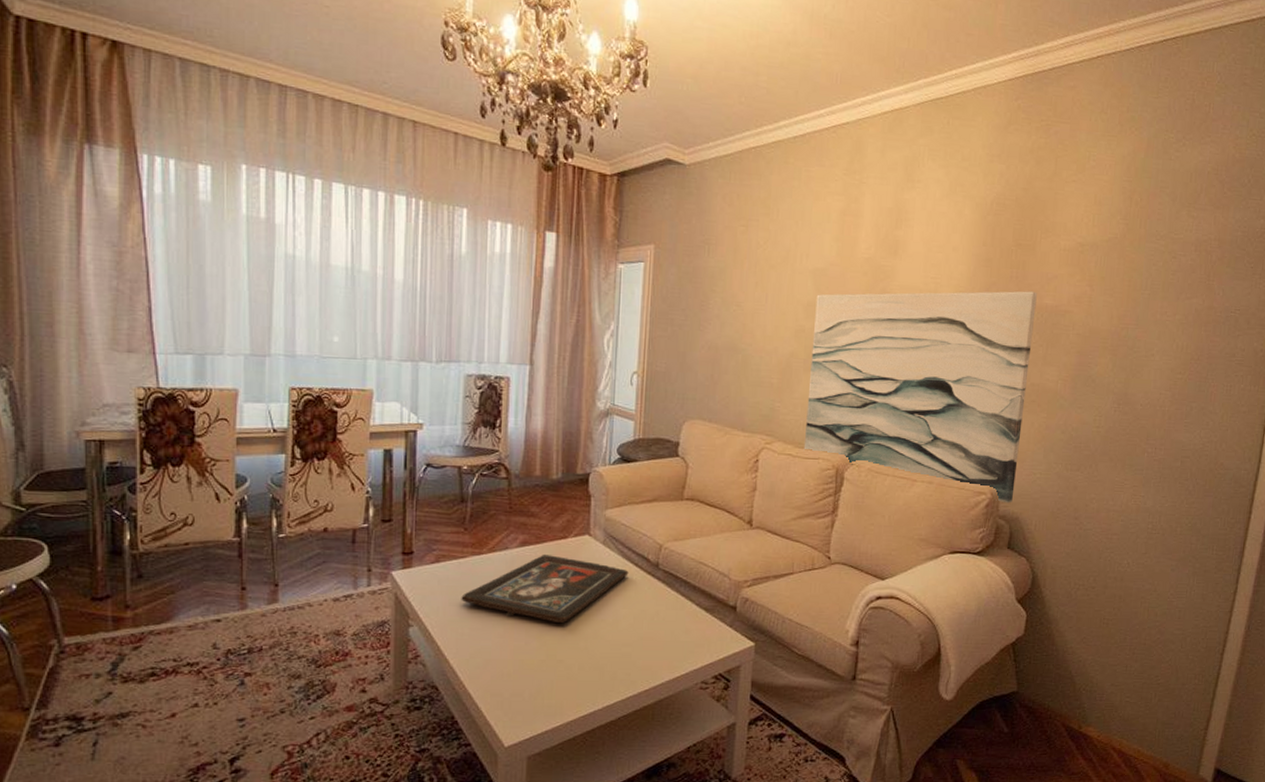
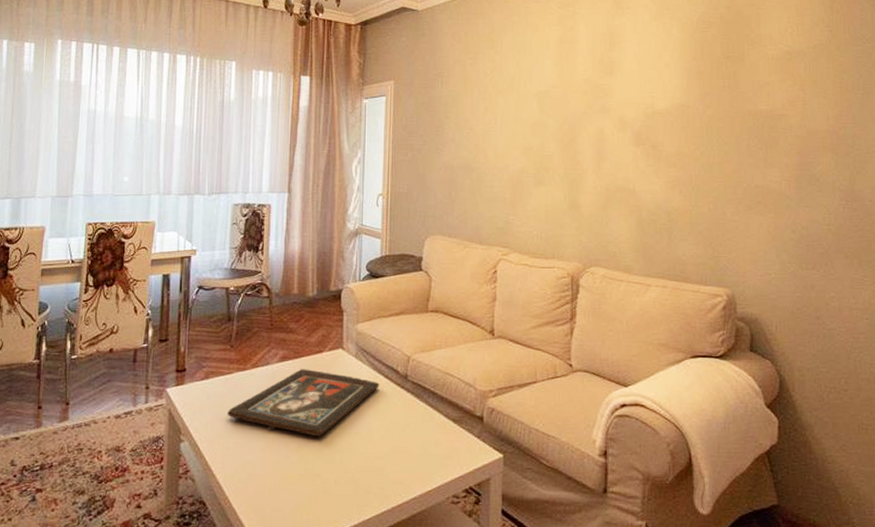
wall art: present [803,291,1037,504] -> none [538,99,752,305]

